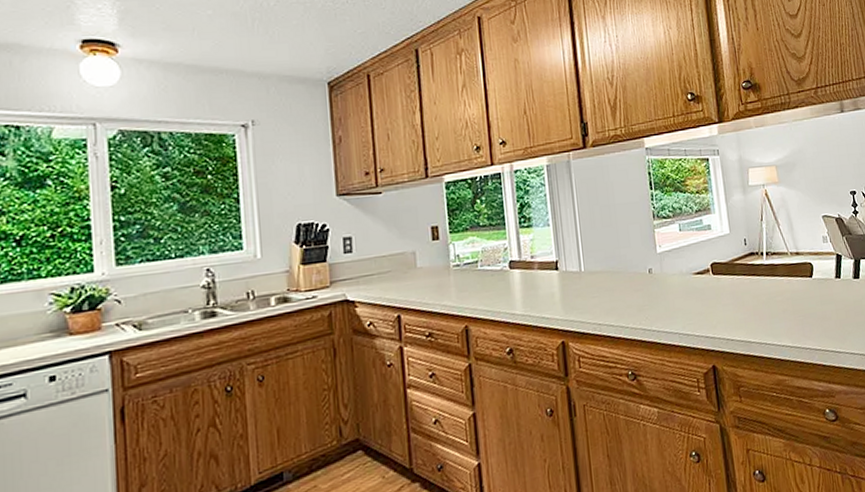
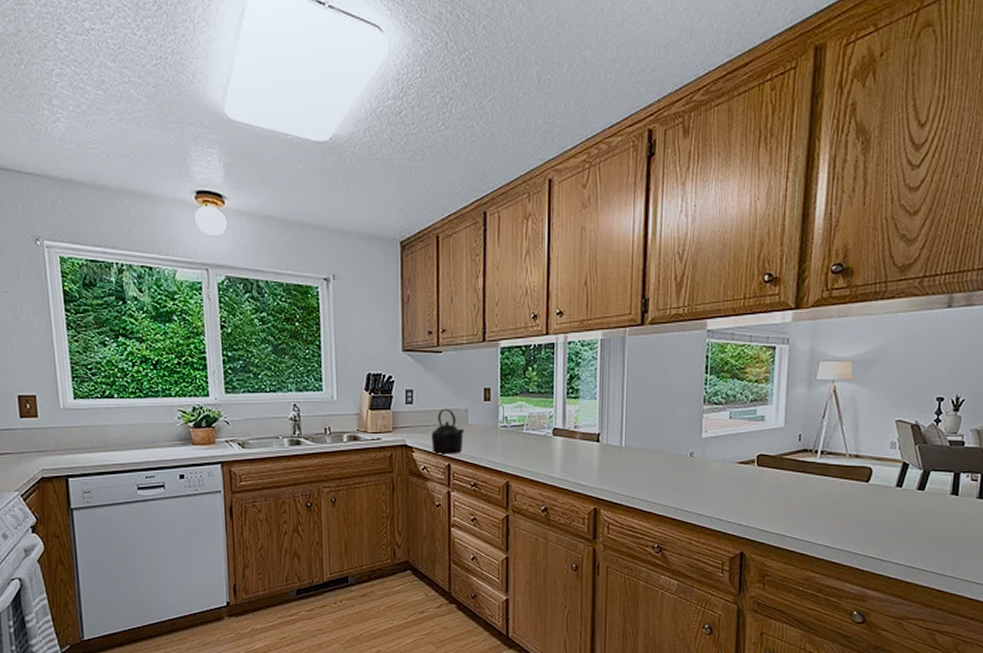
kettle: none [376,253,413,306] -> present [431,408,464,454]

